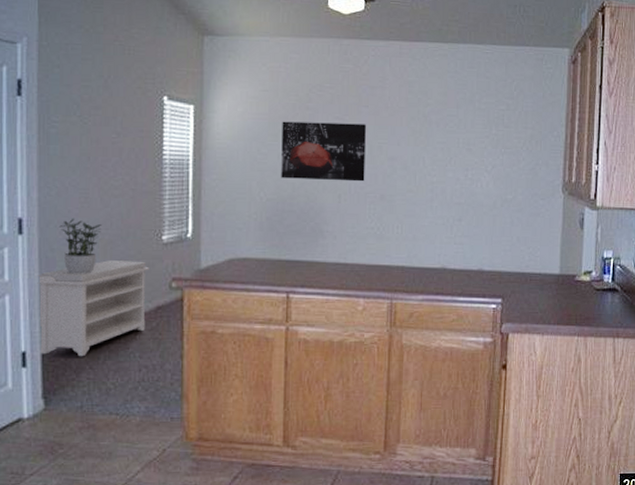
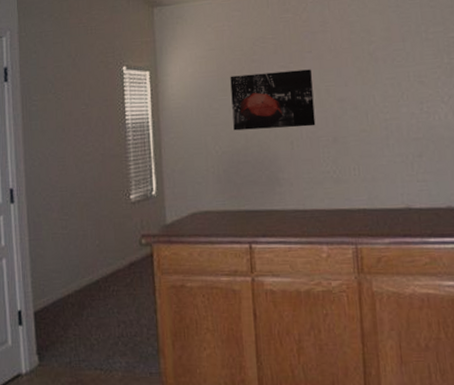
bench: present [37,260,149,357] -> none [27,220,121,314]
potted plant: present [60,218,102,274] -> none [43,184,78,236]

